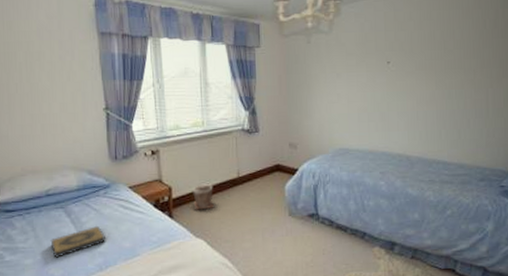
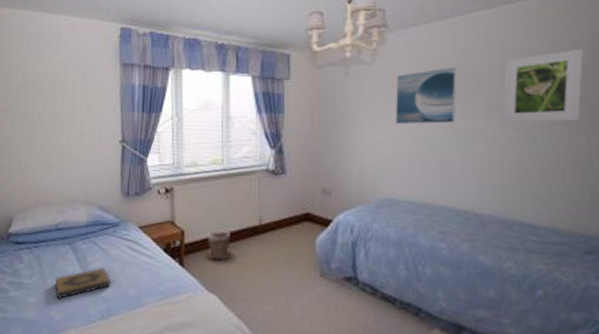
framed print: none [348,35,397,85] -> present [395,66,458,124]
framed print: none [429,22,488,82] -> present [502,49,584,122]

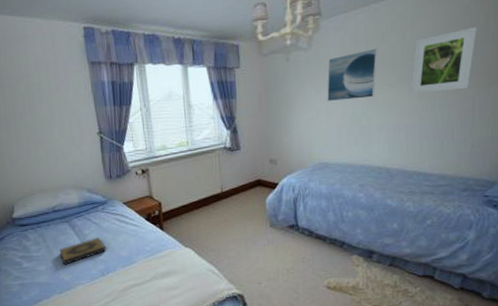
plant pot: present [206,230,231,260] -> none [179,199,200,223]

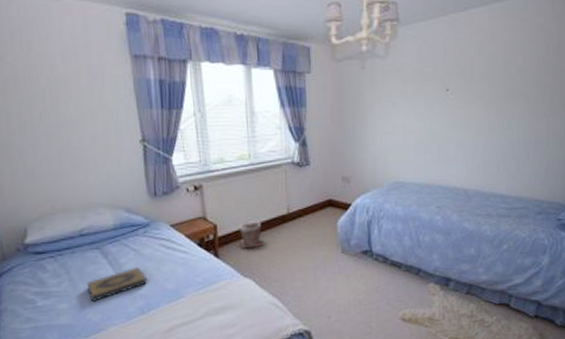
plant pot: none [179,199,200,223] -> present [238,221,262,249]
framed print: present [327,48,378,101] -> none [404,60,457,115]
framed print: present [411,27,477,93] -> none [489,46,551,111]

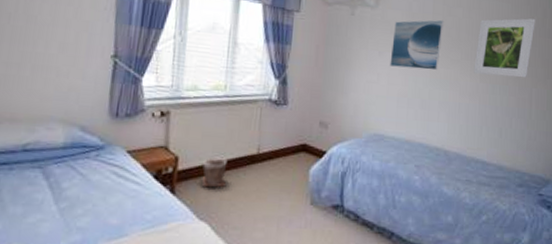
hardback book: present [86,266,147,303] -> none [17,193,89,231]
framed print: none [404,60,457,115] -> present [390,19,445,71]
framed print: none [489,46,551,111] -> present [474,18,536,78]

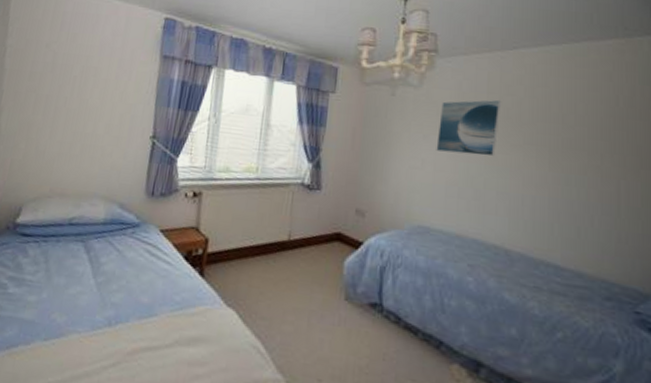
plant pot: present [201,158,228,188] -> none [230,242,257,274]
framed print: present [474,18,536,78] -> none [540,97,621,168]

